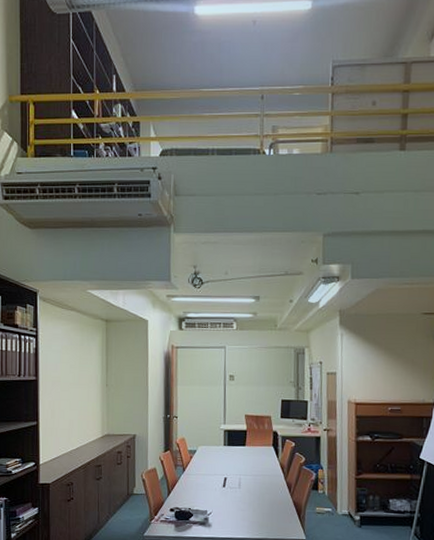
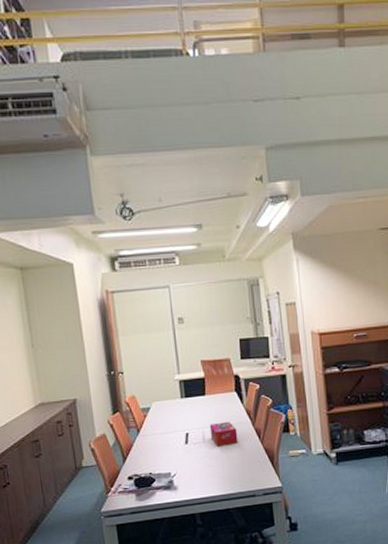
tissue box: none [246,472,270,494] -> present [209,421,238,447]

